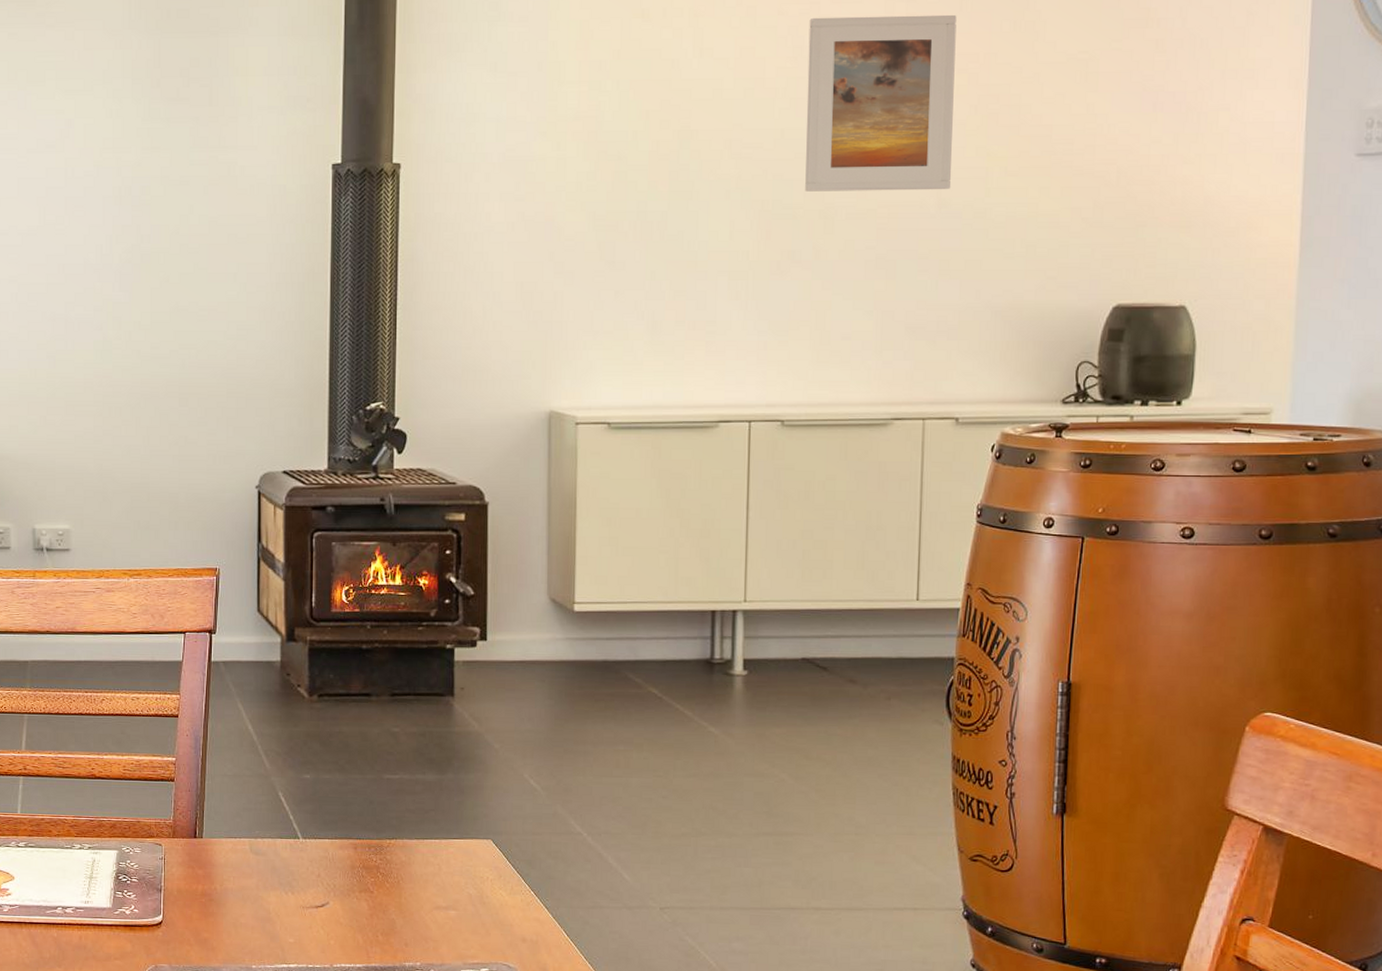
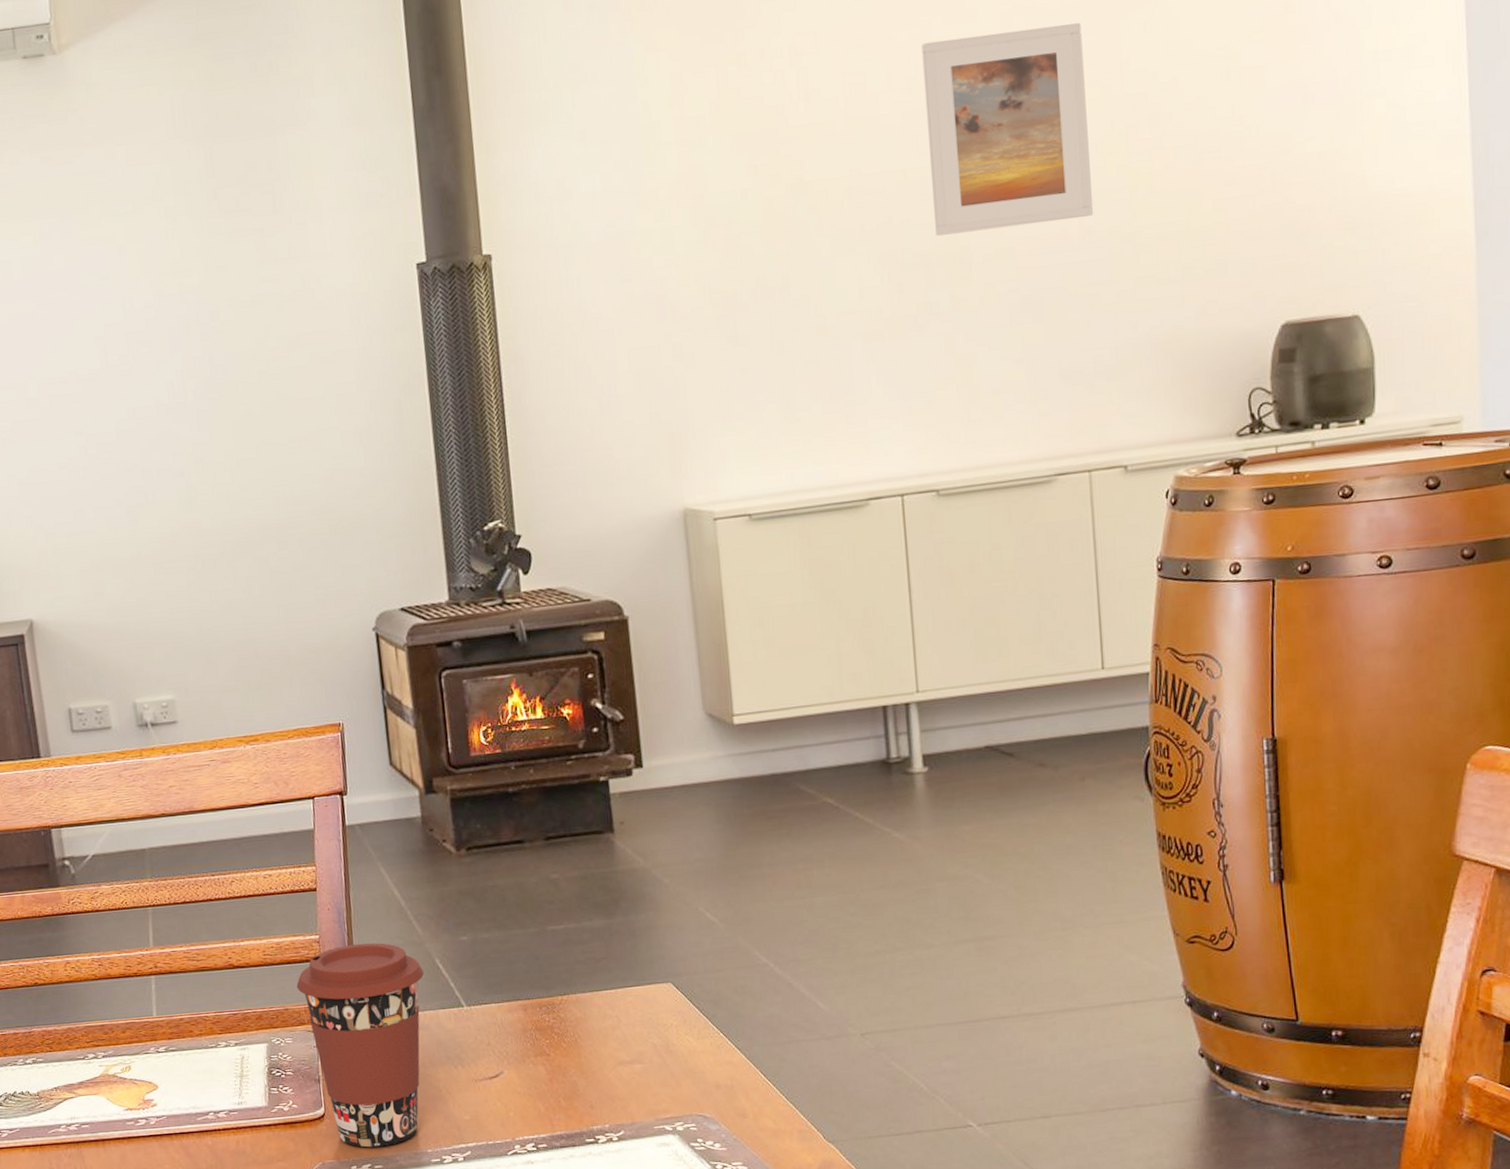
coffee cup: none [150,769,268,958] -> present [296,943,425,1148]

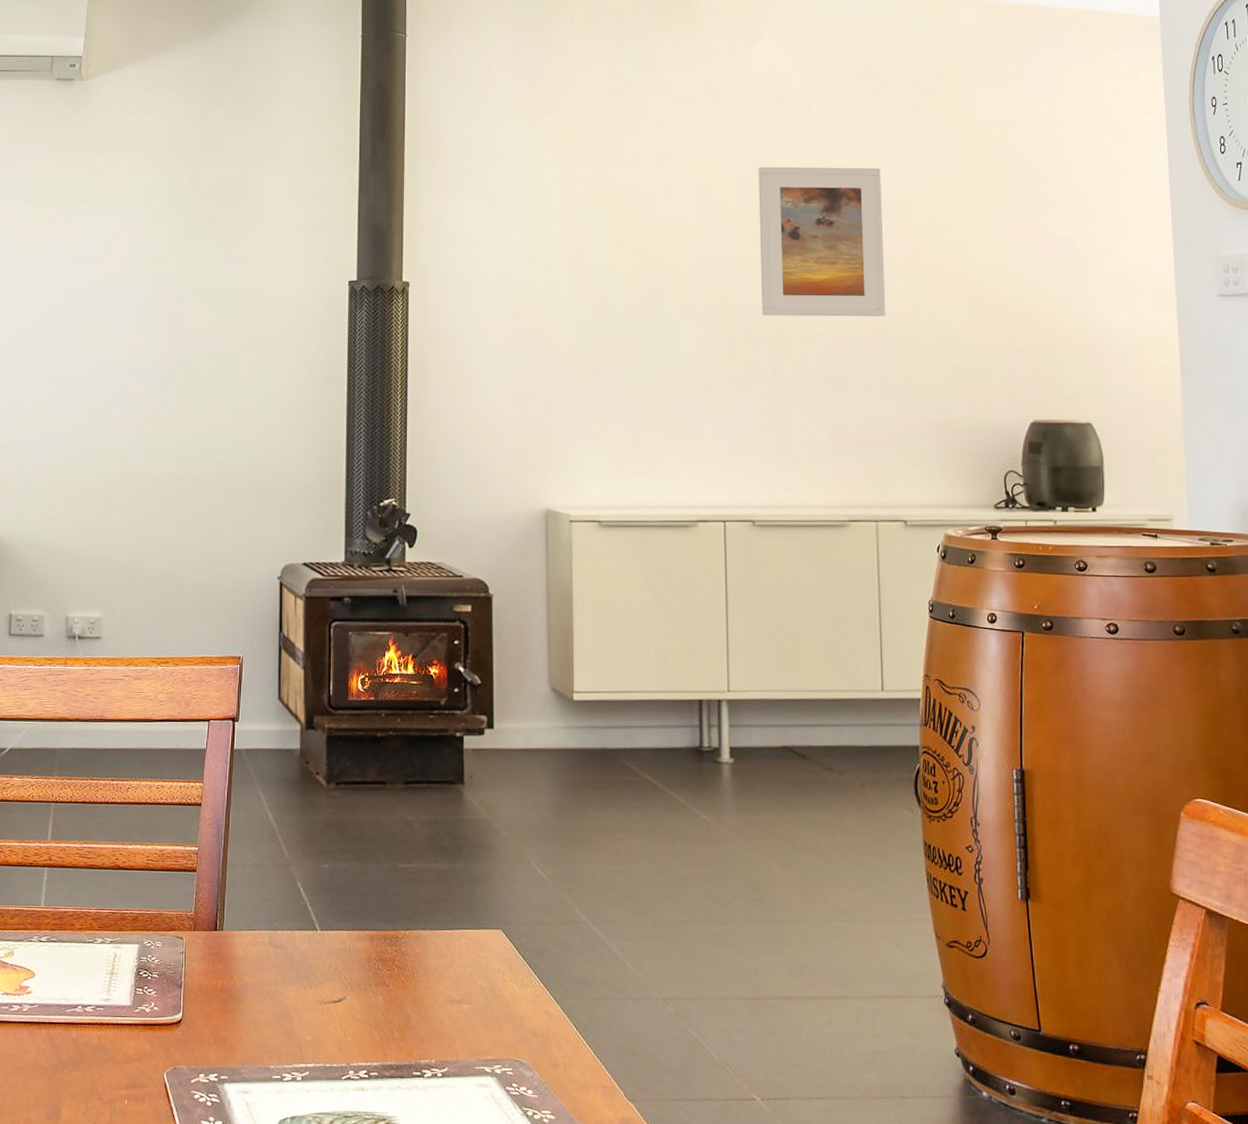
coffee cup: present [296,943,425,1148] -> none [172,859,287,1058]

